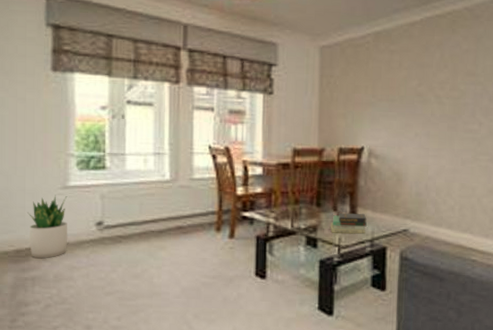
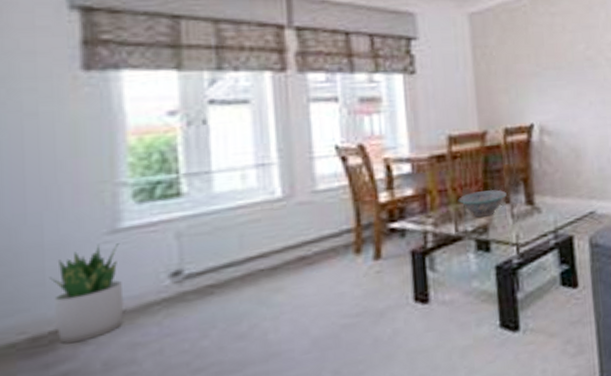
decorative bowl: none [295,197,335,219] -> present [458,190,507,218]
books: present [330,213,367,234] -> none [503,201,547,230]

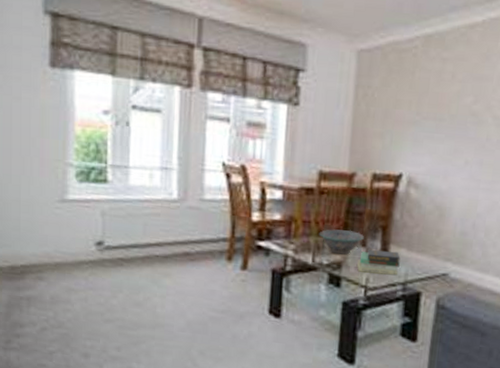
planter: present [50,243,124,344] -> none [23,208,66,278]
books: none [503,201,547,230] -> present [356,250,401,276]

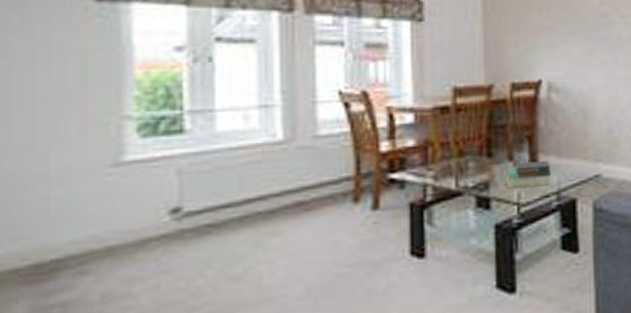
decorative bowl: present [318,229,364,255] -> none [460,146,510,173]

